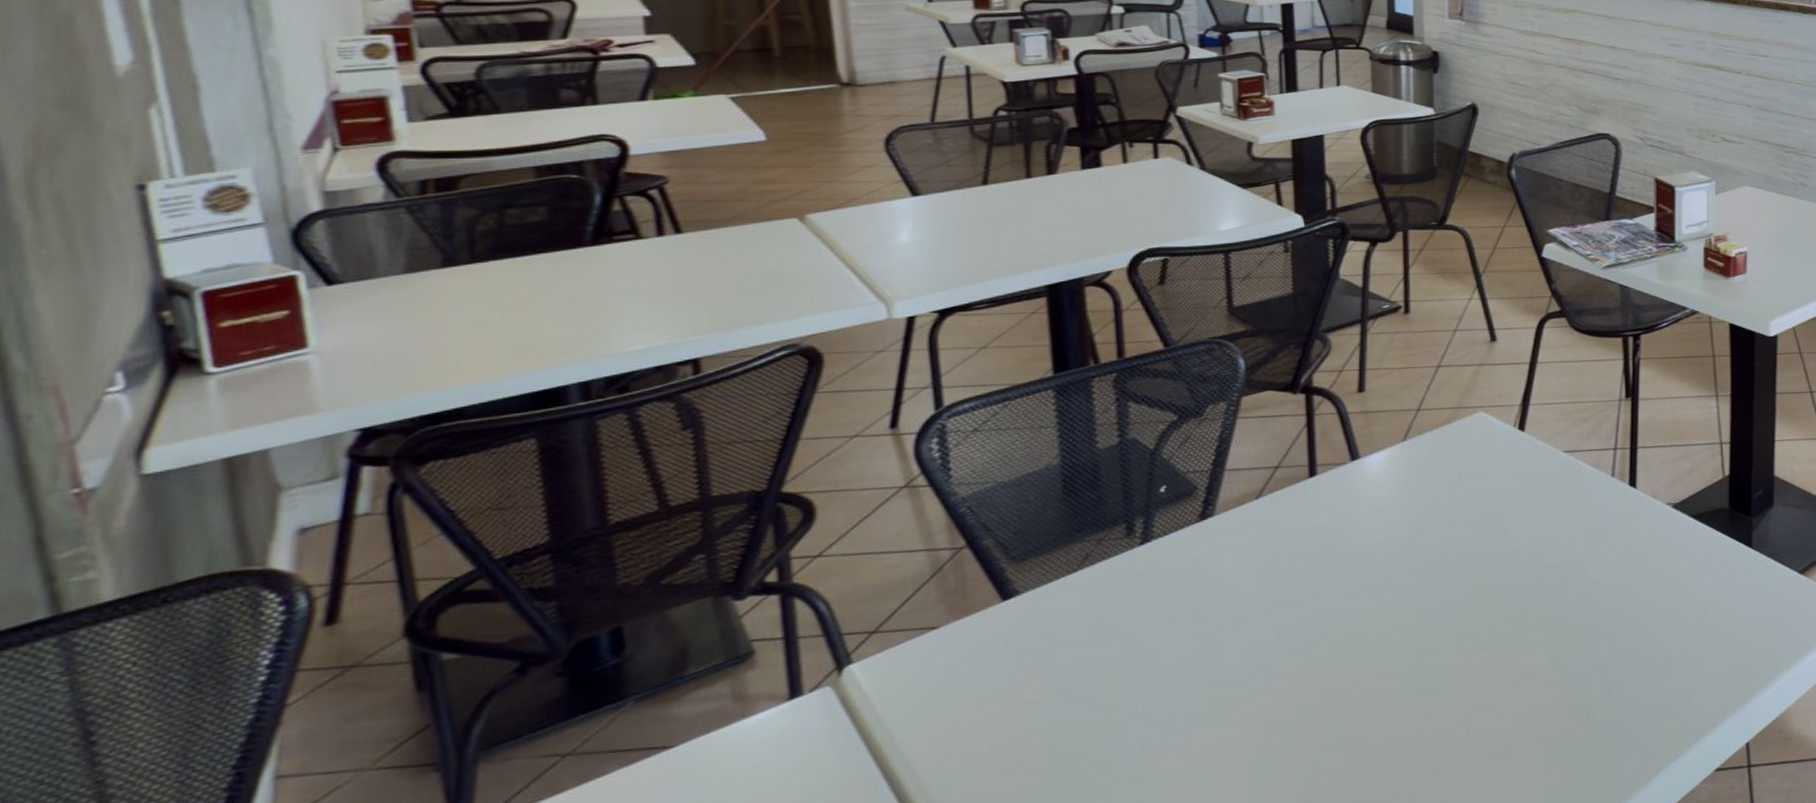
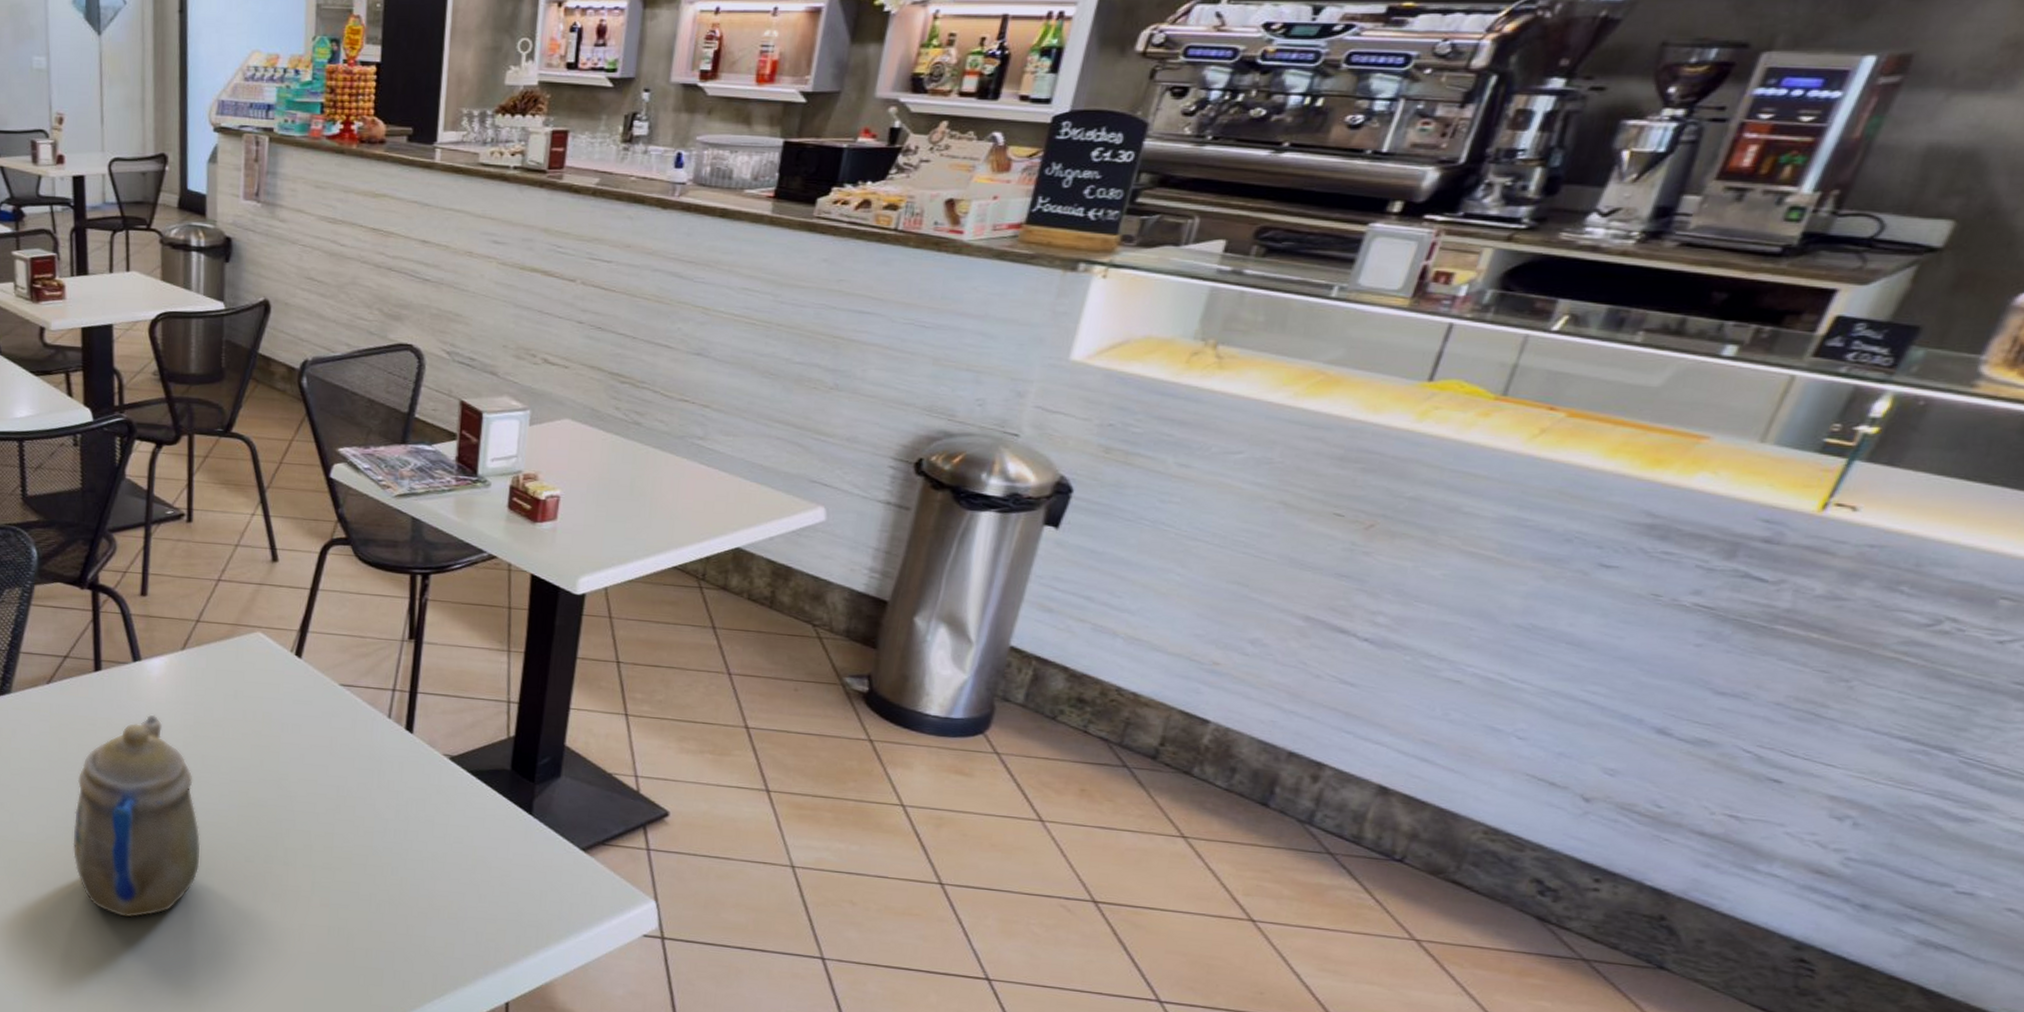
teapot: none [1286,512,1430,744] -> present [73,714,201,918]

